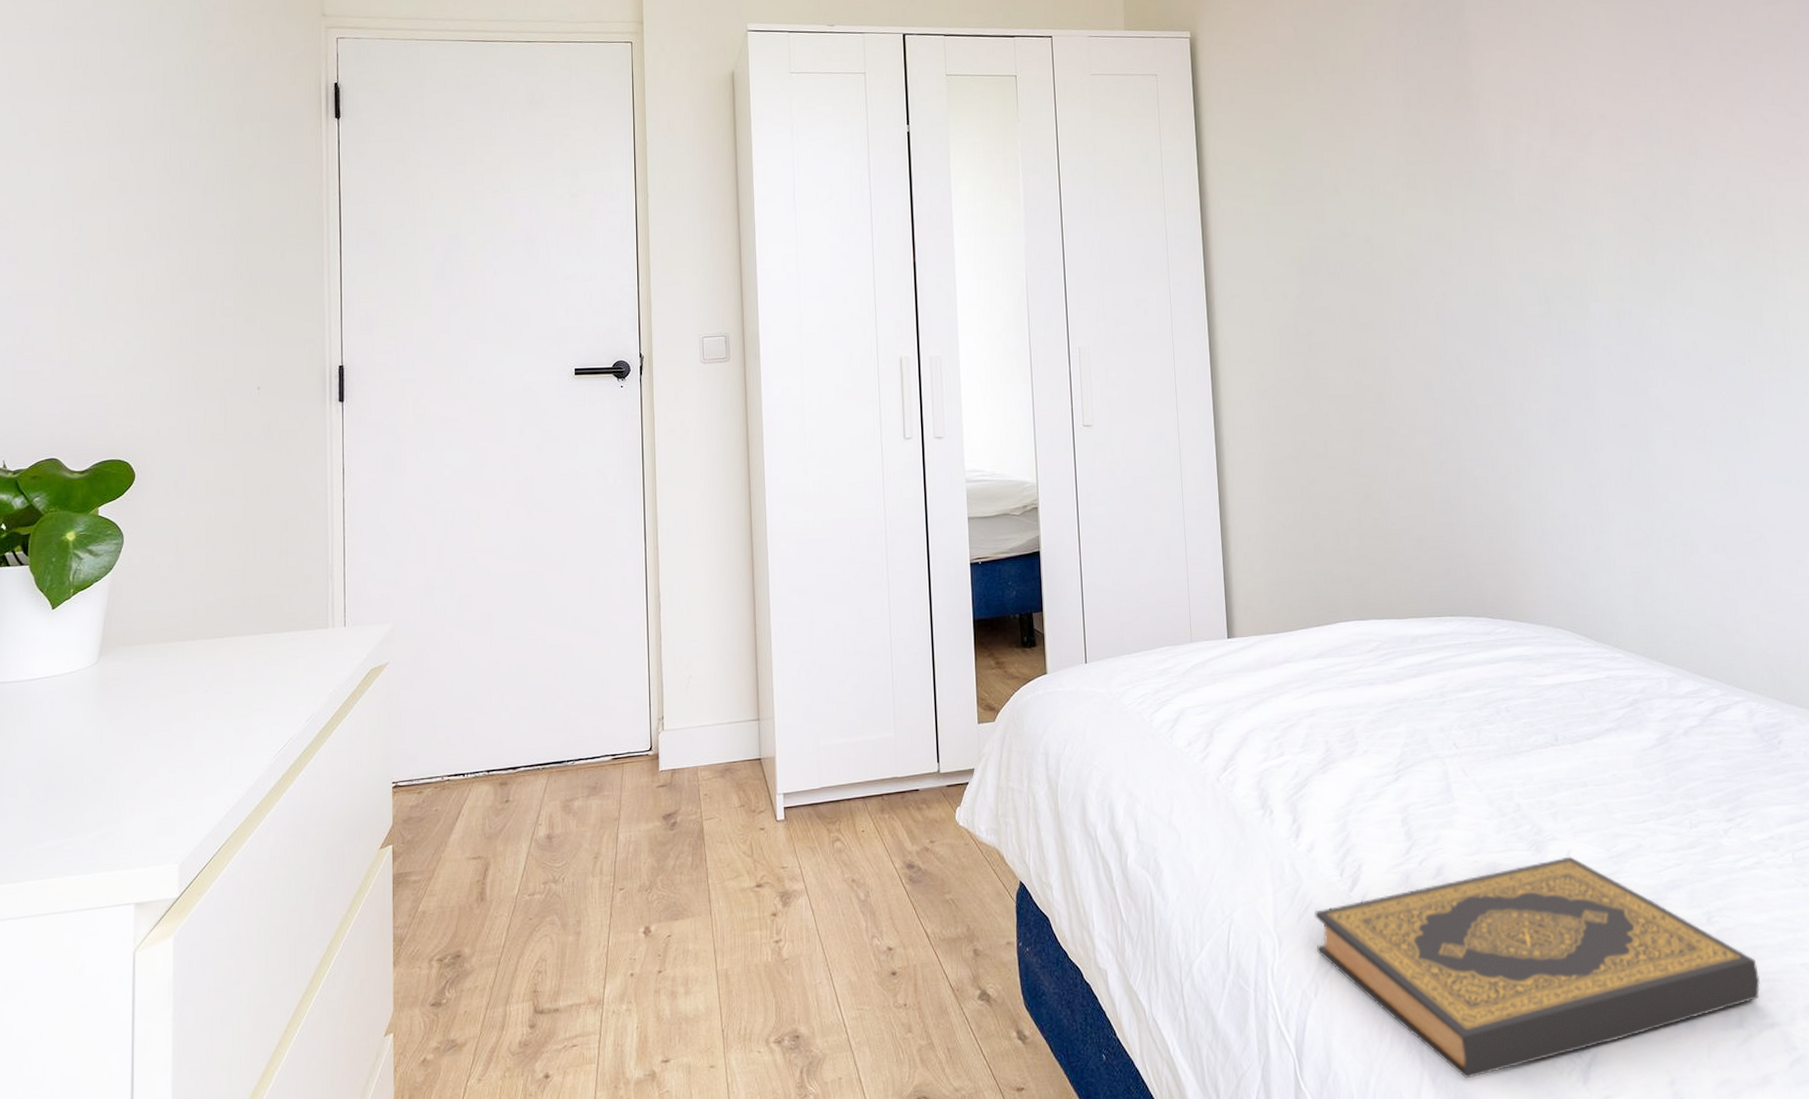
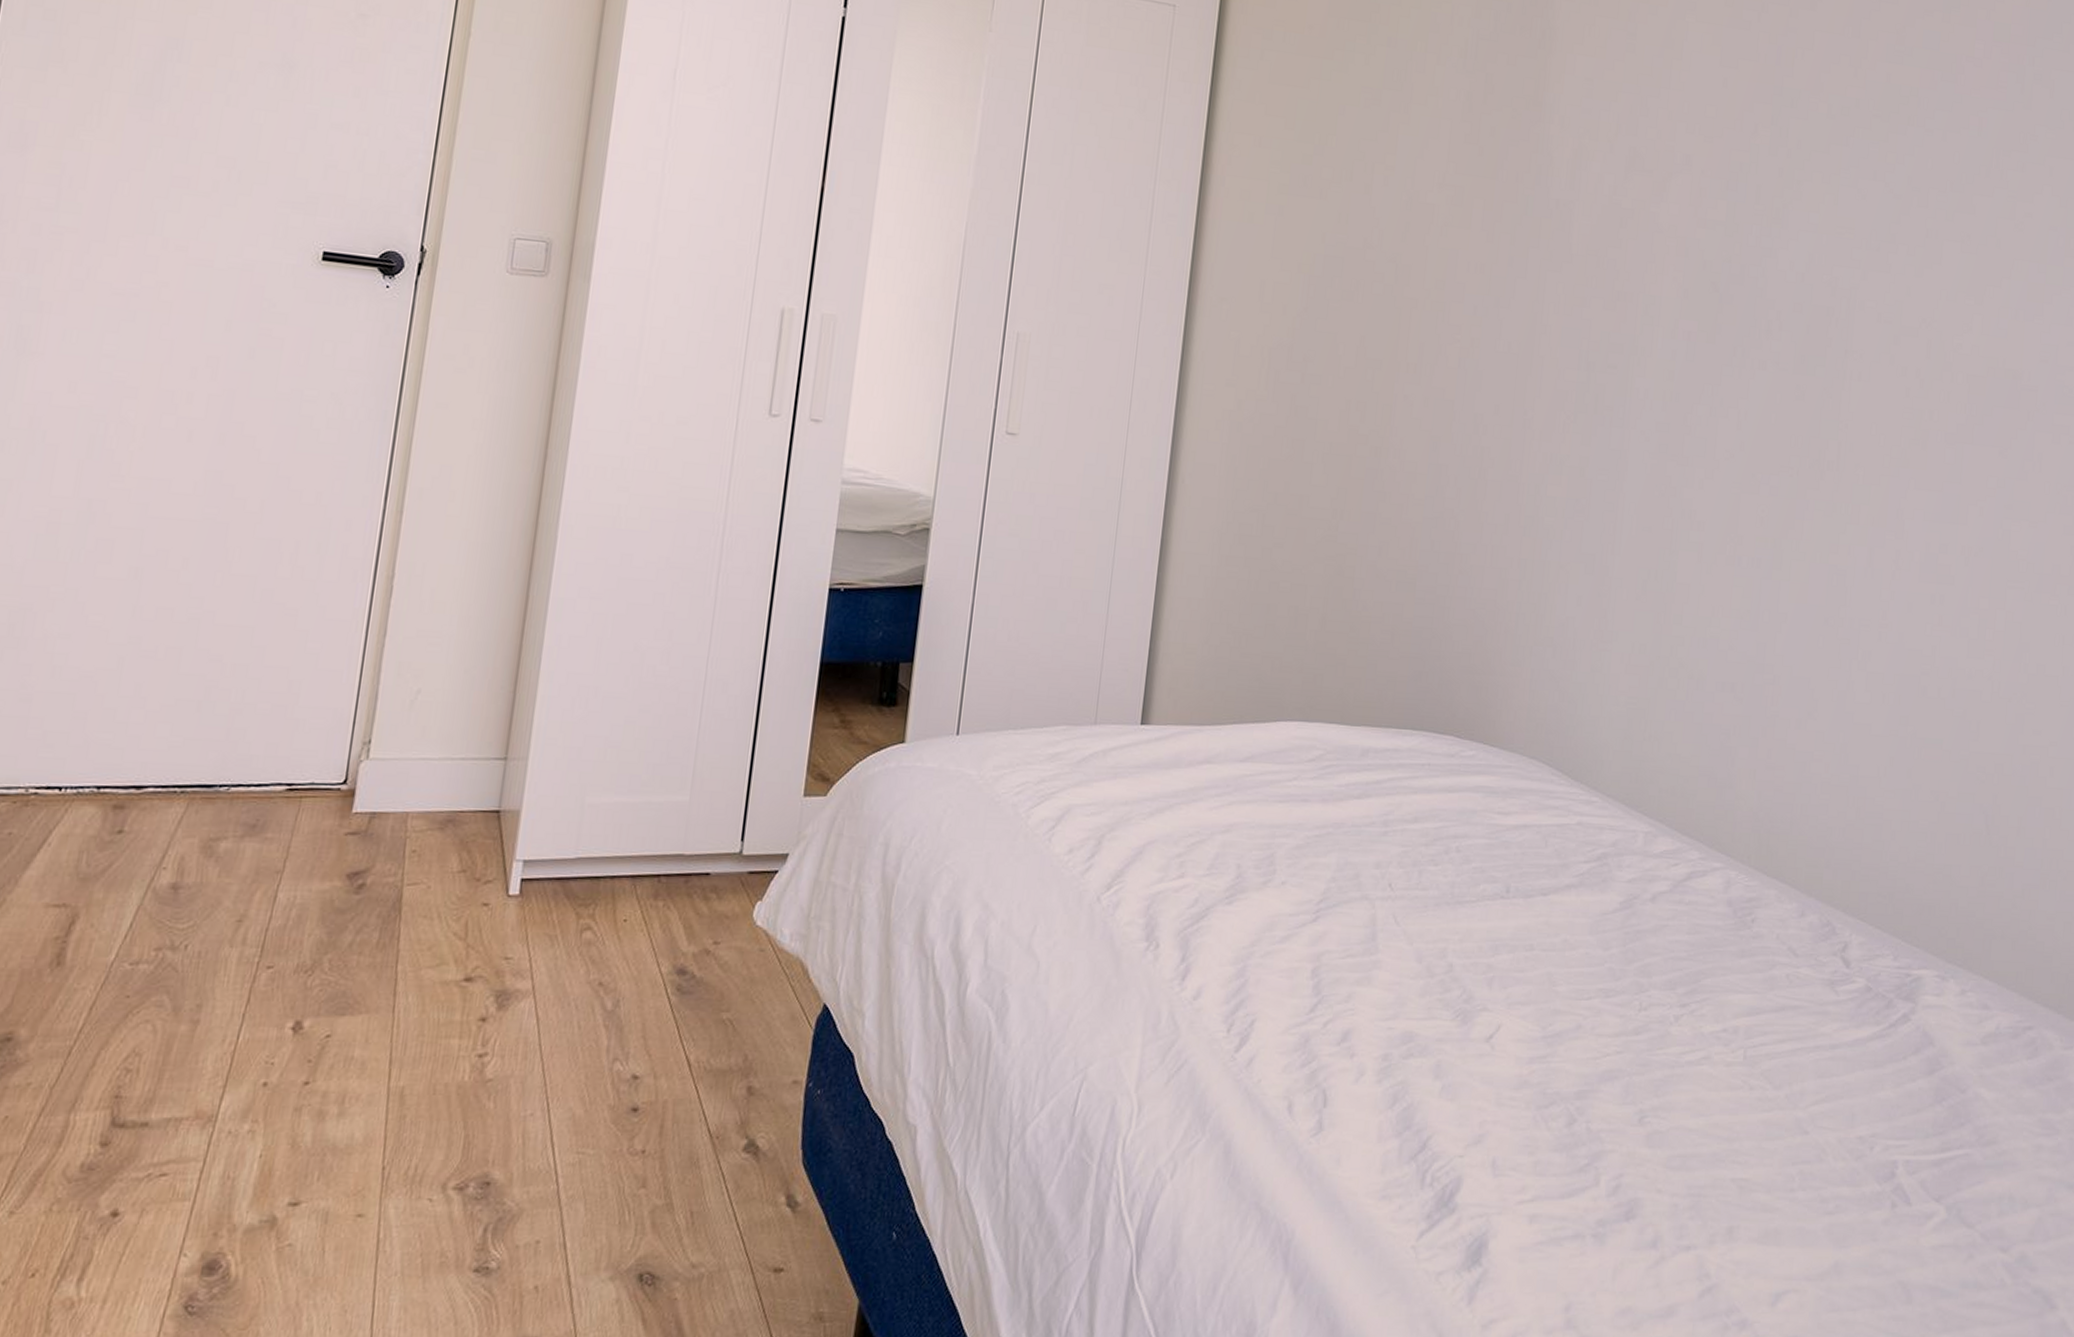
hardback book: present [1314,856,1760,1079] -> none [1183,1032,1684,1290]

